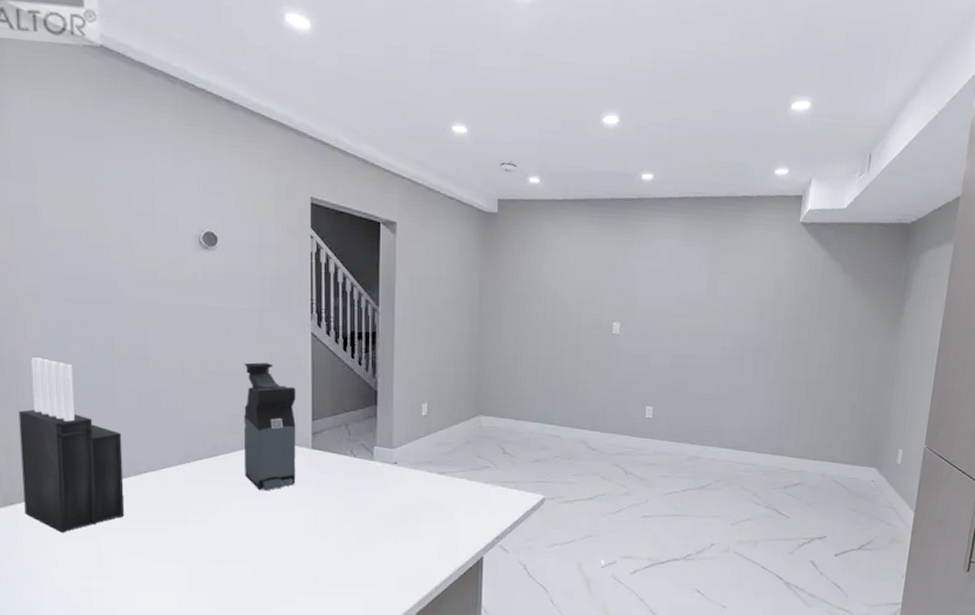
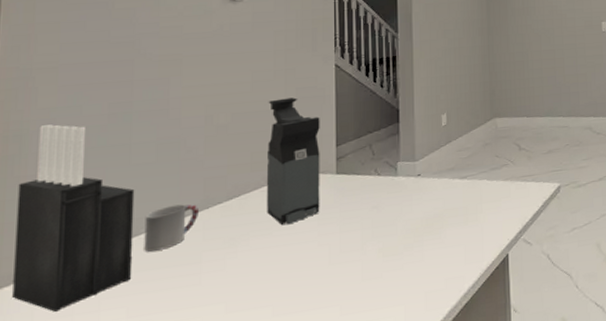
cup: none [132,454,181,494] -> present [144,204,199,252]

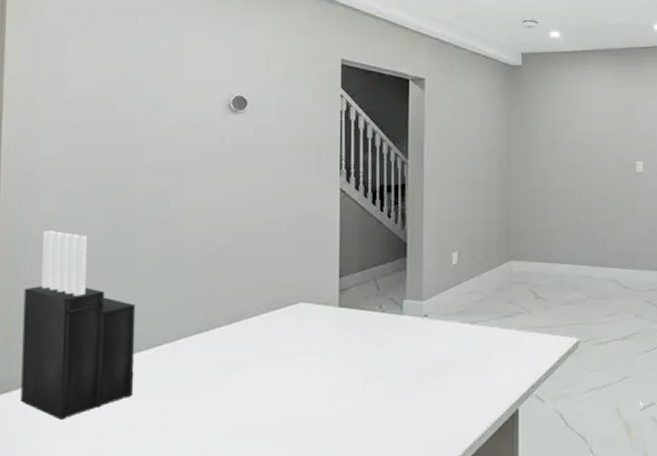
cup: present [144,204,199,252] -> none [145,324,199,369]
coffee maker: present [267,97,320,226] -> none [267,221,323,356]

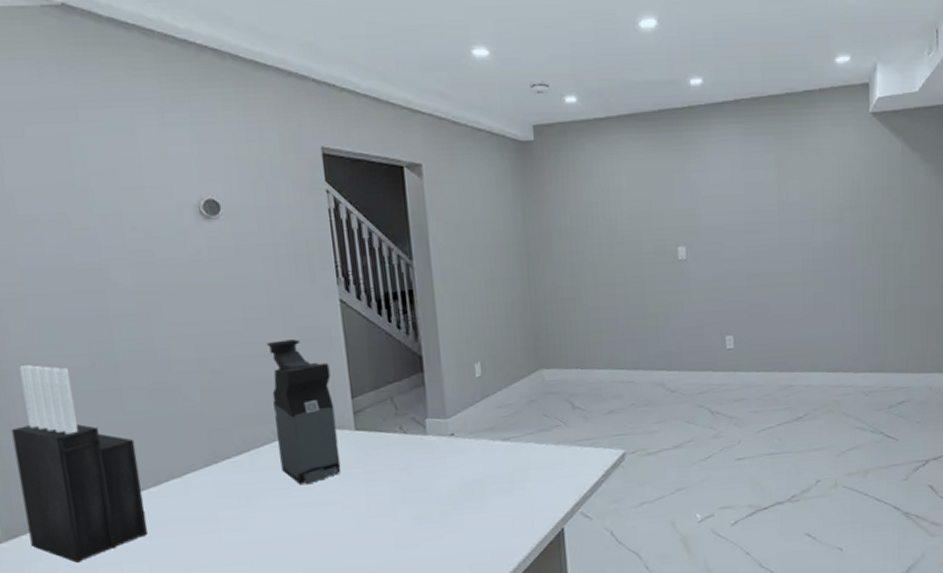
coffee maker: none [267,221,323,356] -> present [266,339,342,486]

